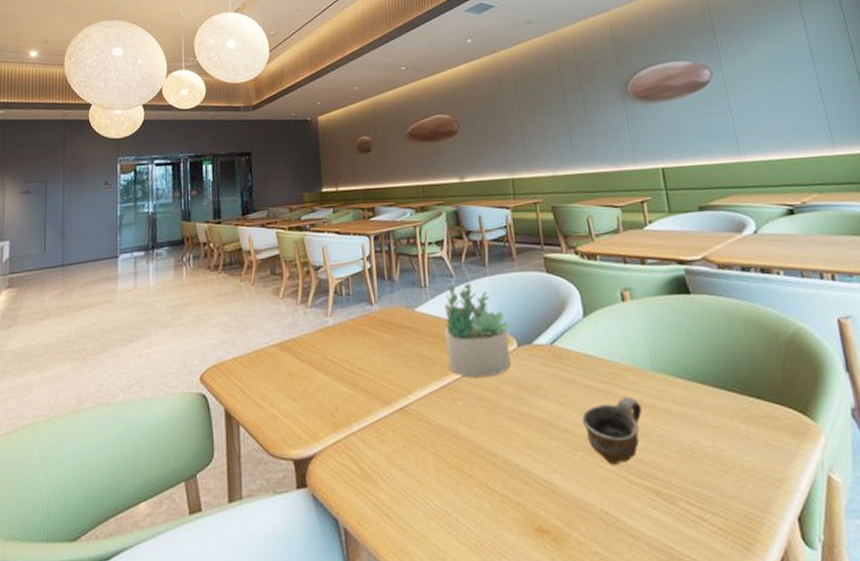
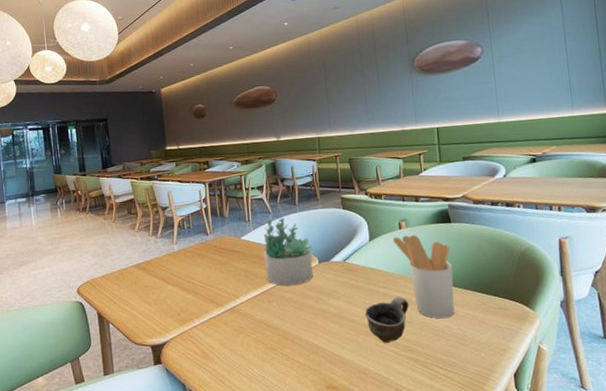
utensil holder: none [614,309,706,431] -> present [392,235,455,319]

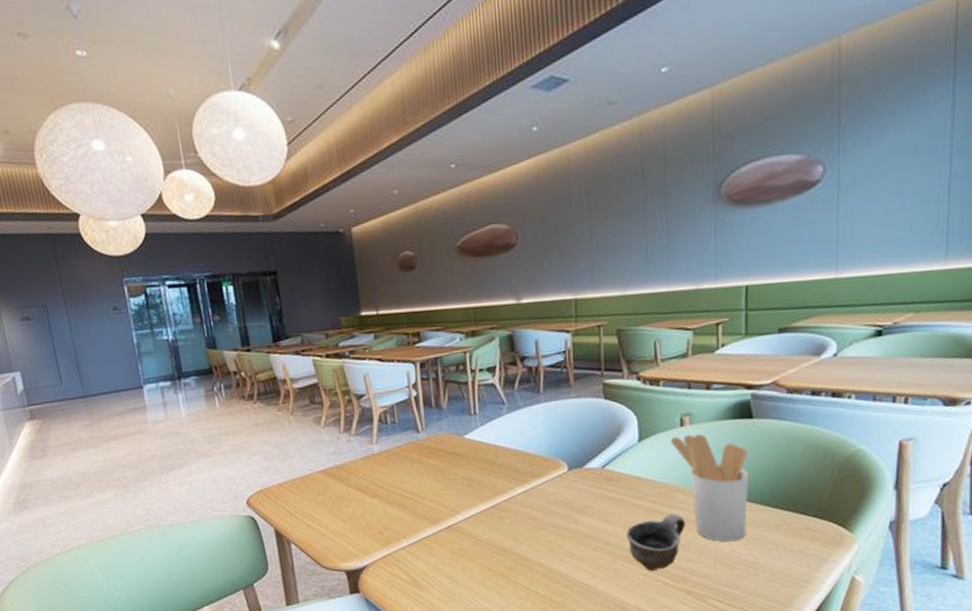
succulent plant: present [264,217,314,286] -> none [494,409,562,499]

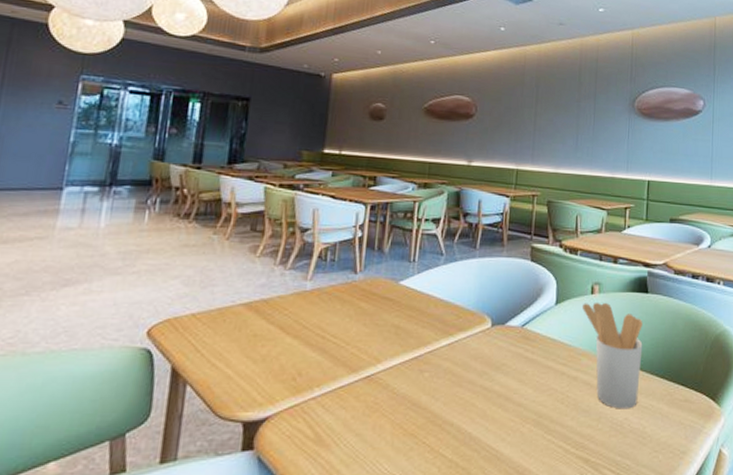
cup: present [626,514,686,571] -> none [535,378,589,436]

